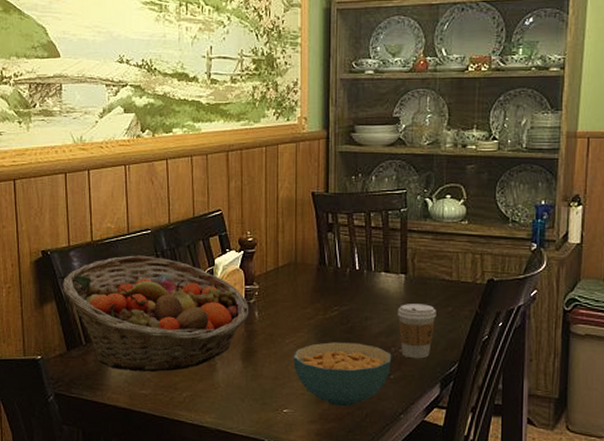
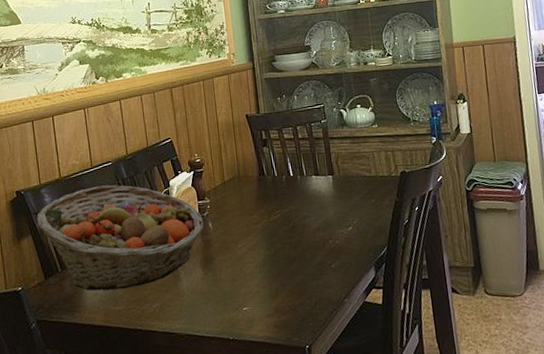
cereal bowl: present [292,342,392,407] -> none [246,239,331,299]
coffee cup: present [398,304,437,359] -> none [330,199,363,248]

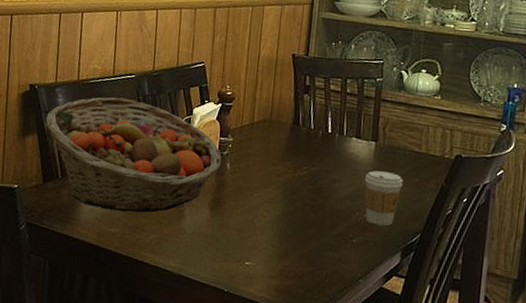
coffee cup: none [330,199,363,248] -> present [365,170,403,226]

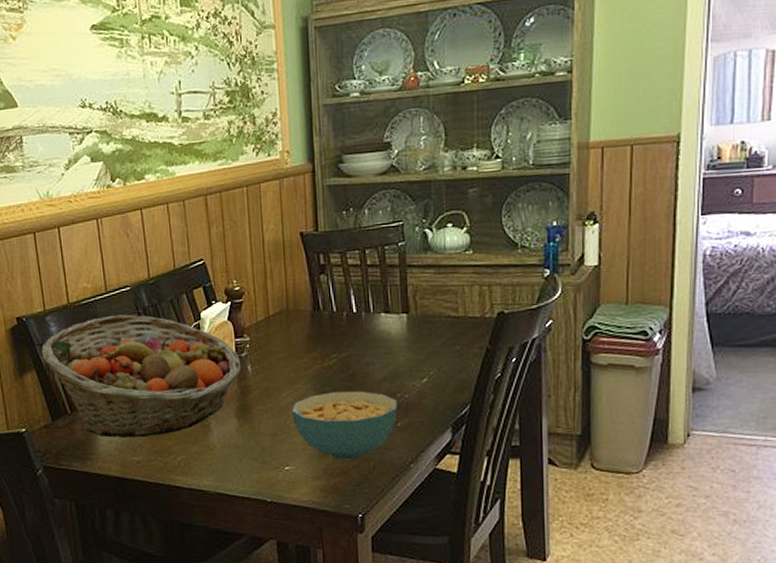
cereal bowl: none [259,200,356,266] -> present [291,391,398,460]
coffee cup: present [365,170,403,226] -> none [401,344,444,404]

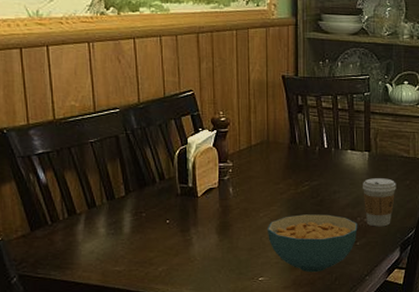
fruit basket: present [41,314,242,438] -> none [23,134,224,250]
coffee cup: none [401,344,444,404] -> present [363,178,396,227]

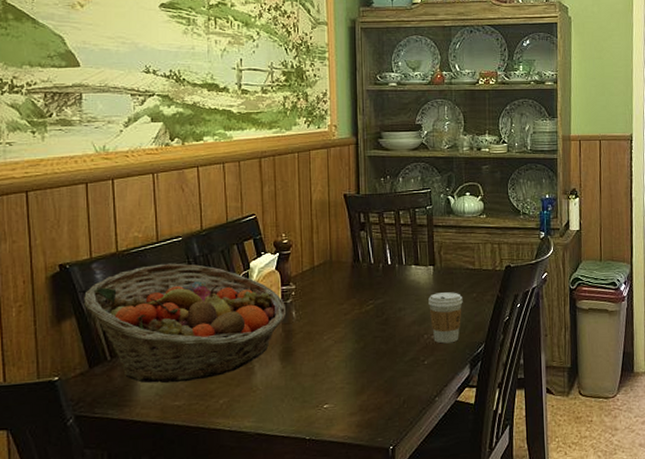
fruit basket: none [23,134,224,250] -> present [84,263,287,384]
cereal bowl: present [267,214,358,273] -> none [331,333,425,397]

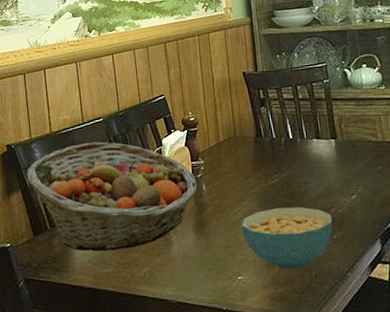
cereal bowl: none [331,333,425,397] -> present [241,207,333,270]
coffee cup: present [428,292,463,344] -> none [332,165,368,218]

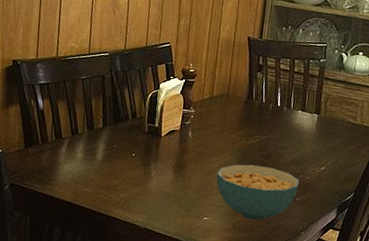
fruit basket: present [27,141,198,252] -> none [27,72,185,175]

